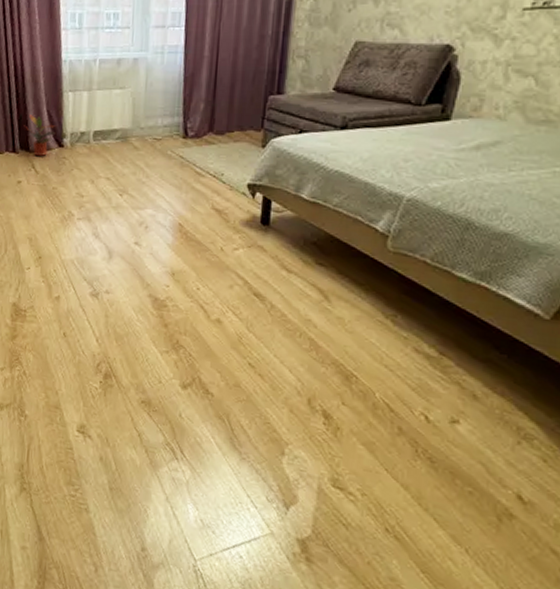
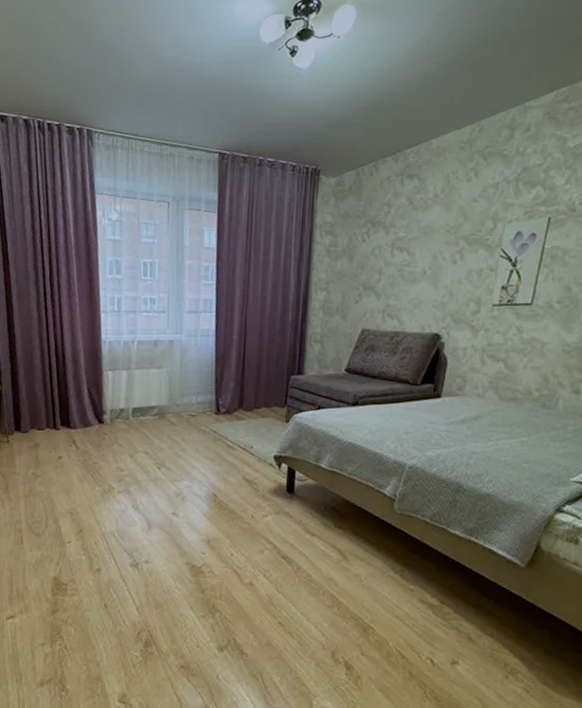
potted plant: present [23,115,56,157] -> none [64,392,96,433]

